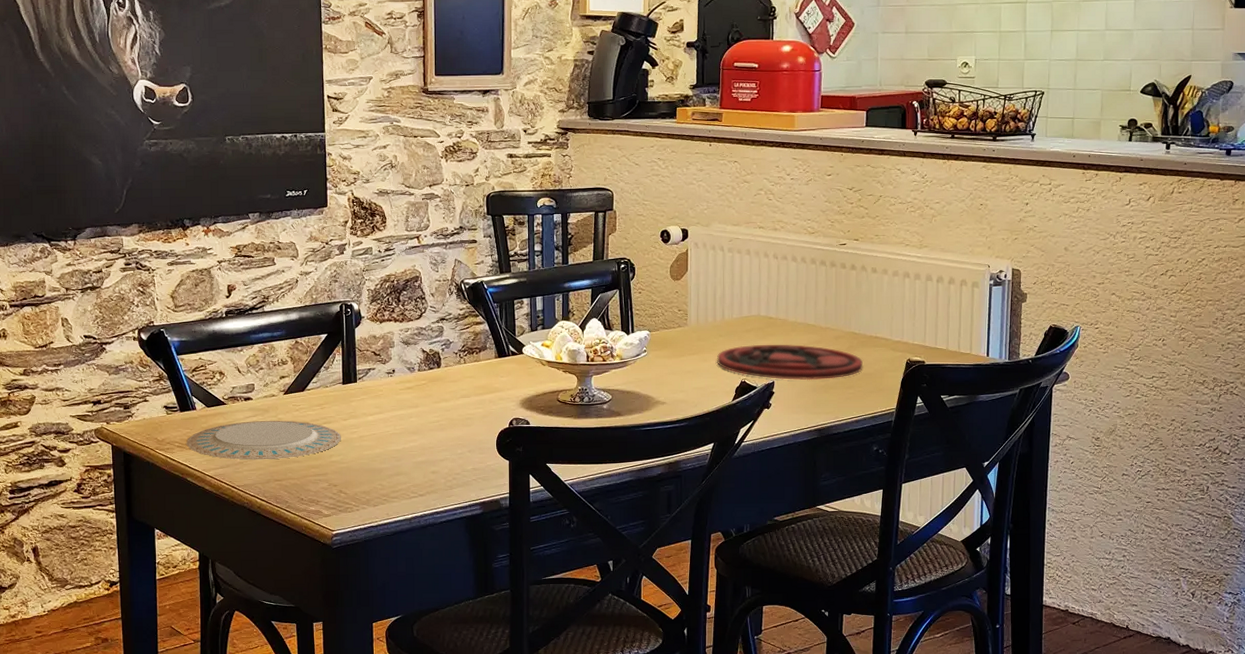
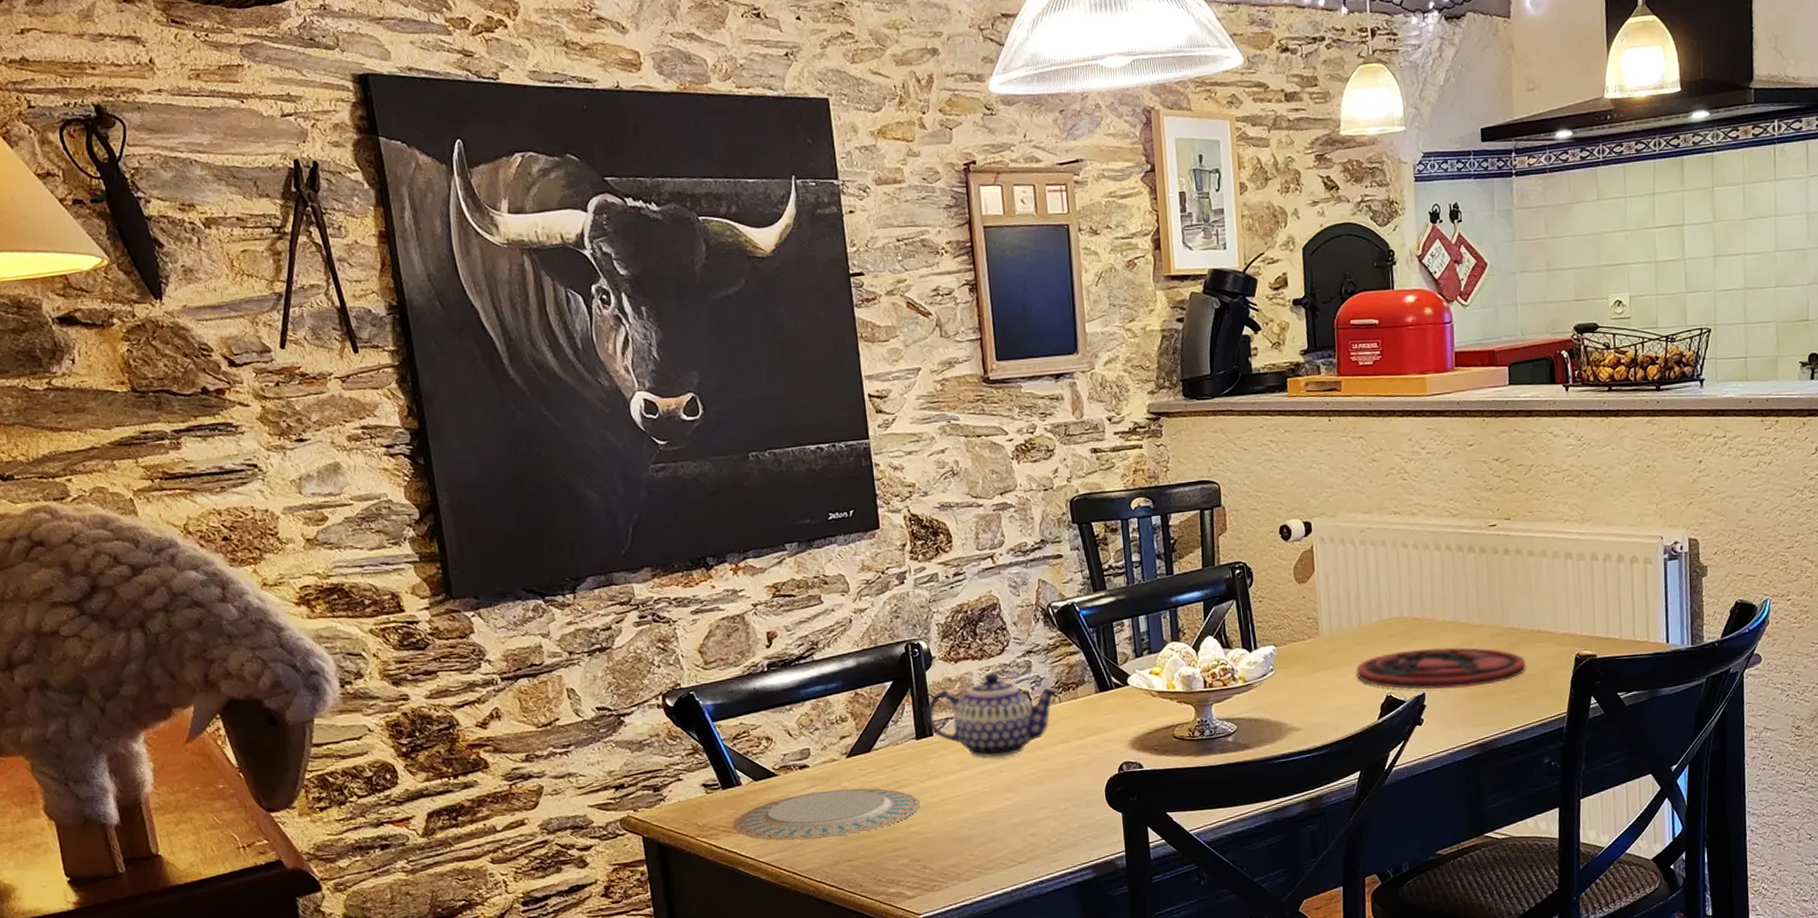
teapot: none [353,334,465,405] -> present [926,672,1060,758]

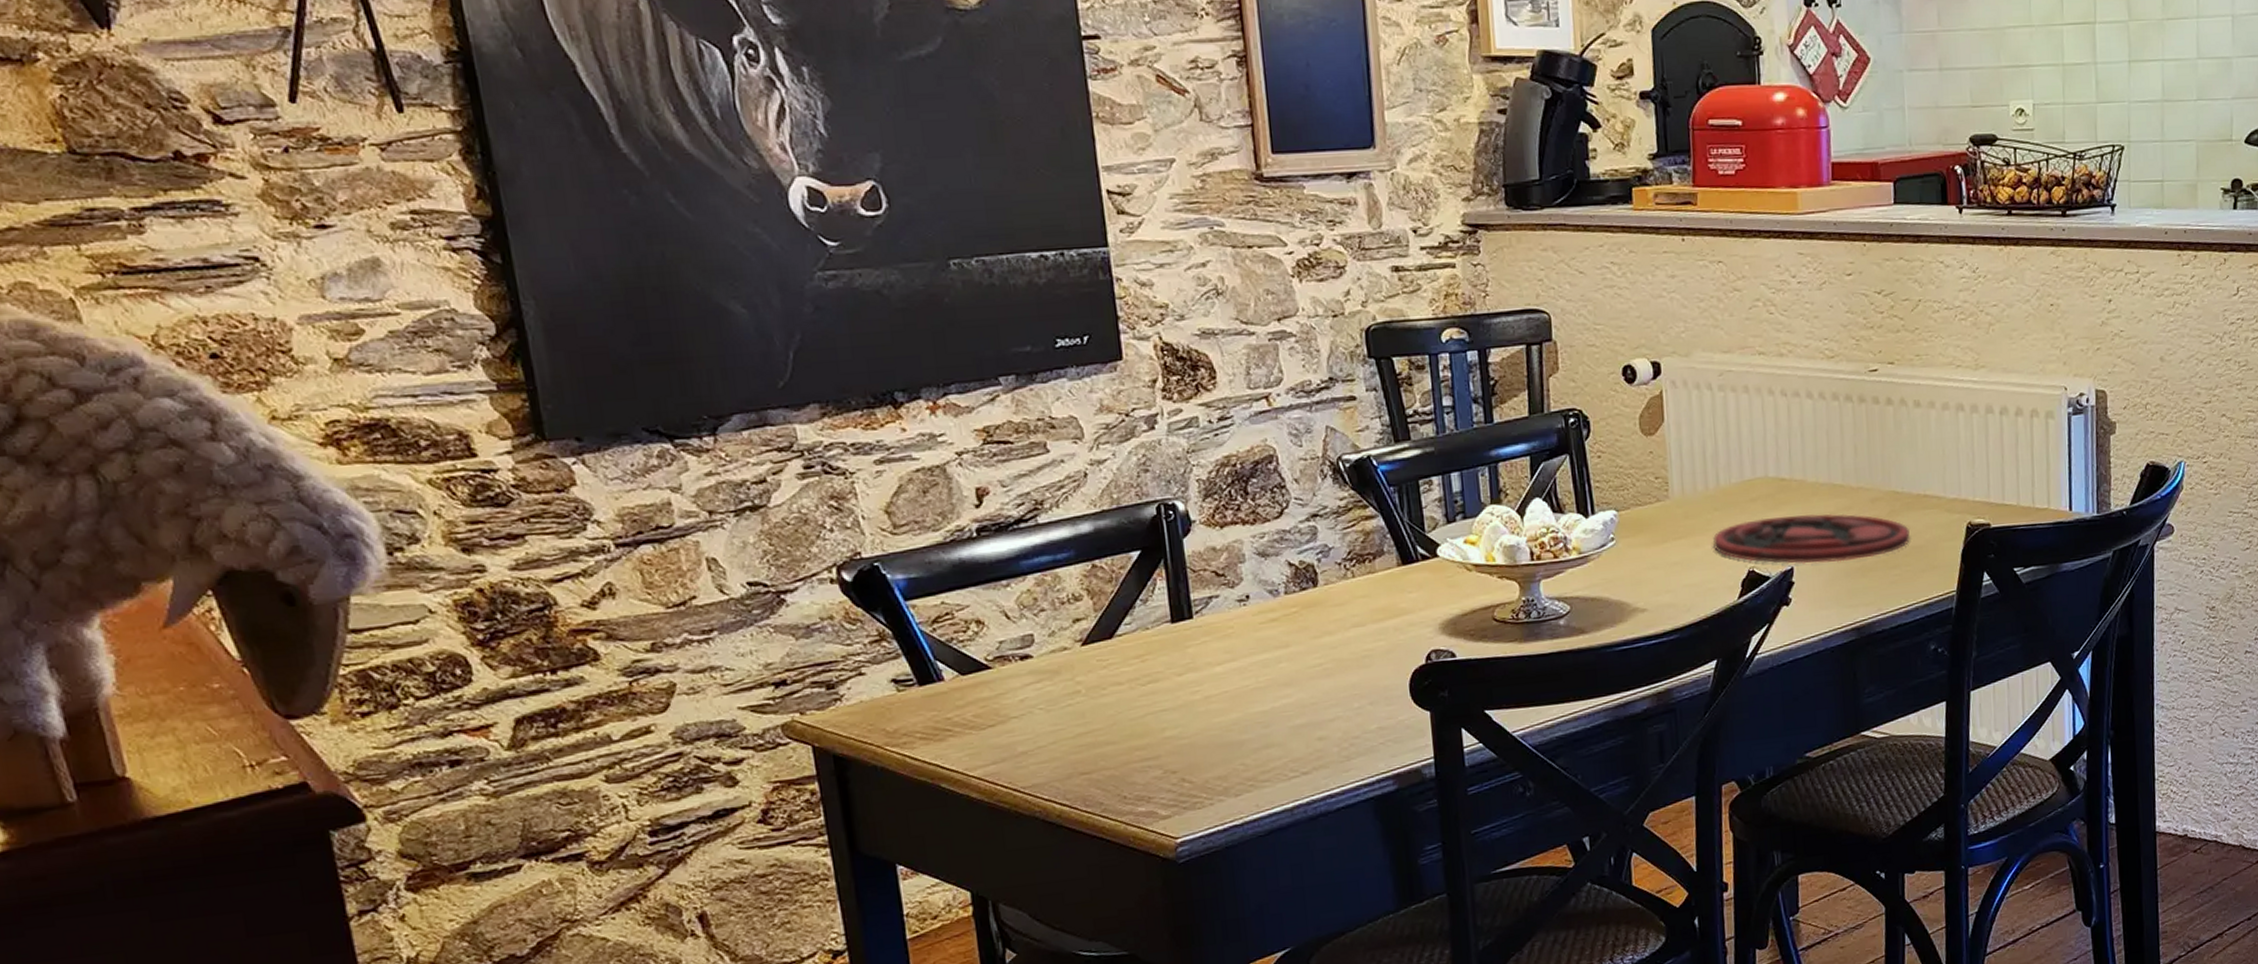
plate: present [733,788,920,841] -> none [933,683,1177,750]
teapot: present [926,672,1060,758] -> none [1184,540,1353,646]

